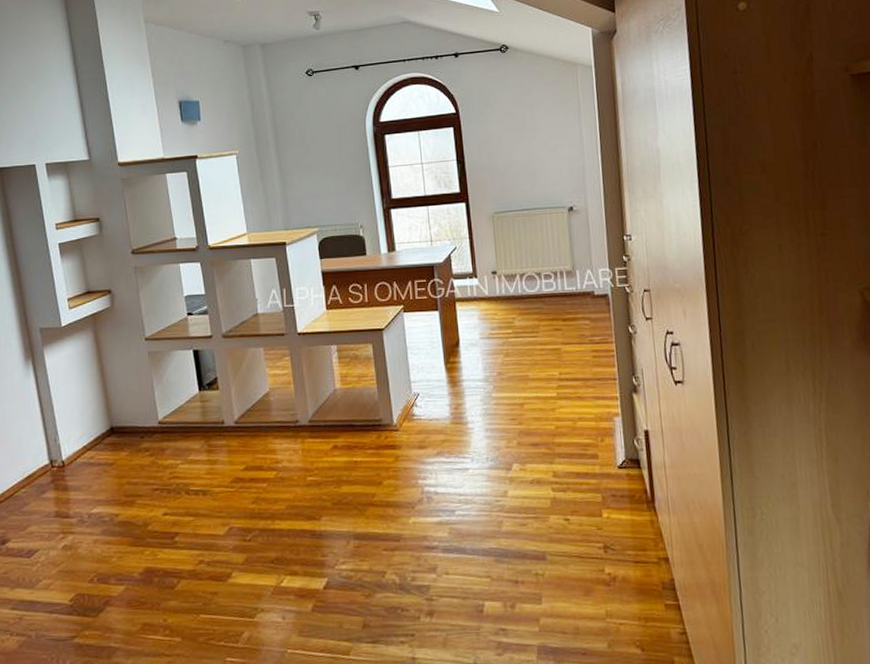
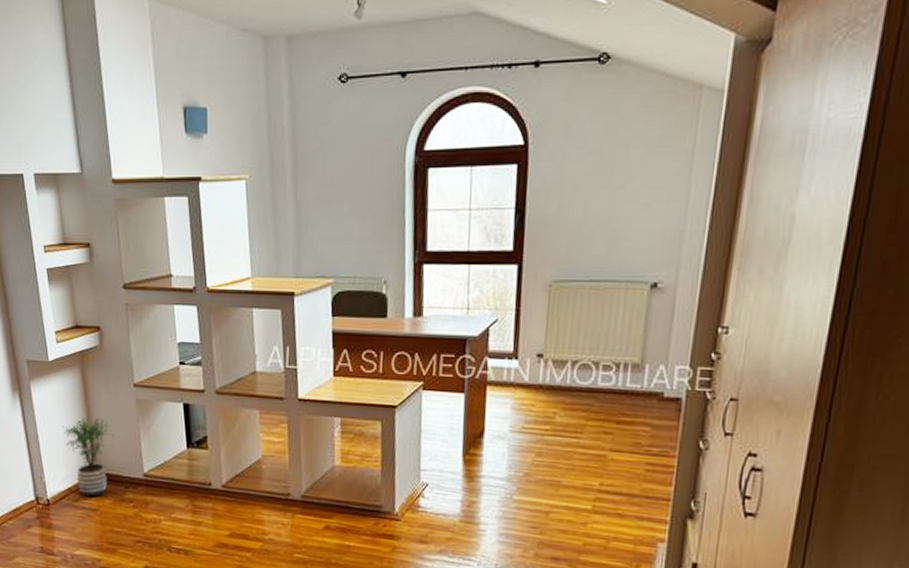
potted plant: none [75,373,130,453] -> present [61,417,116,497]

